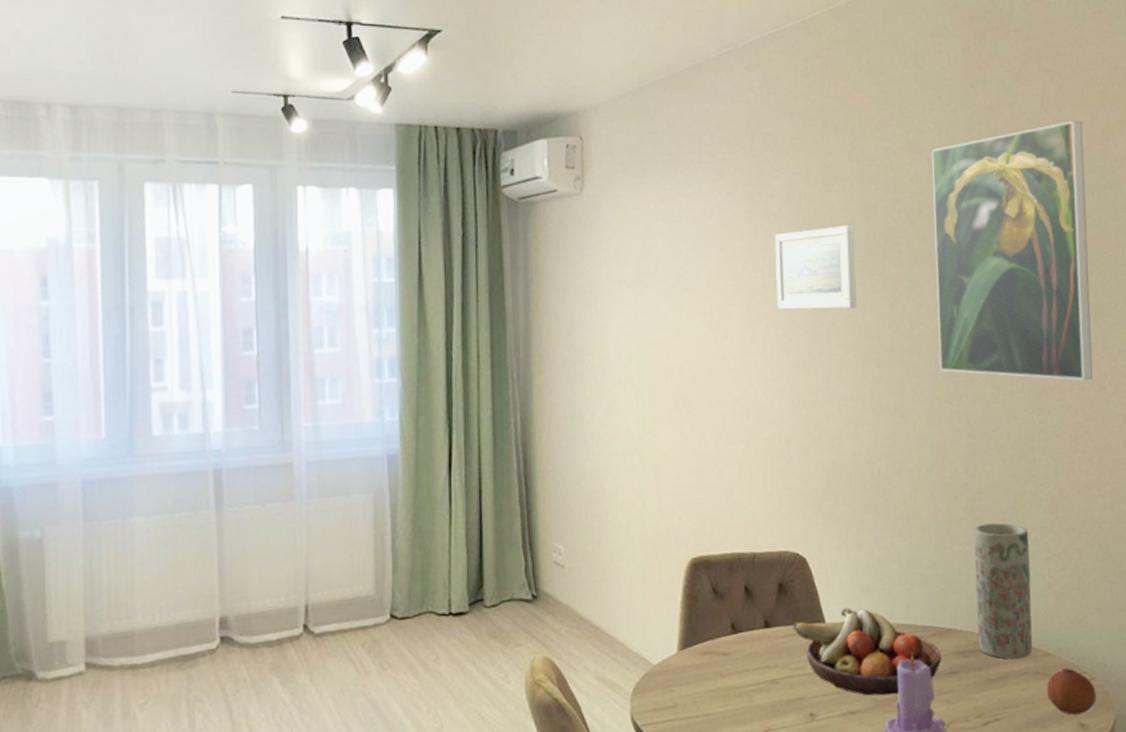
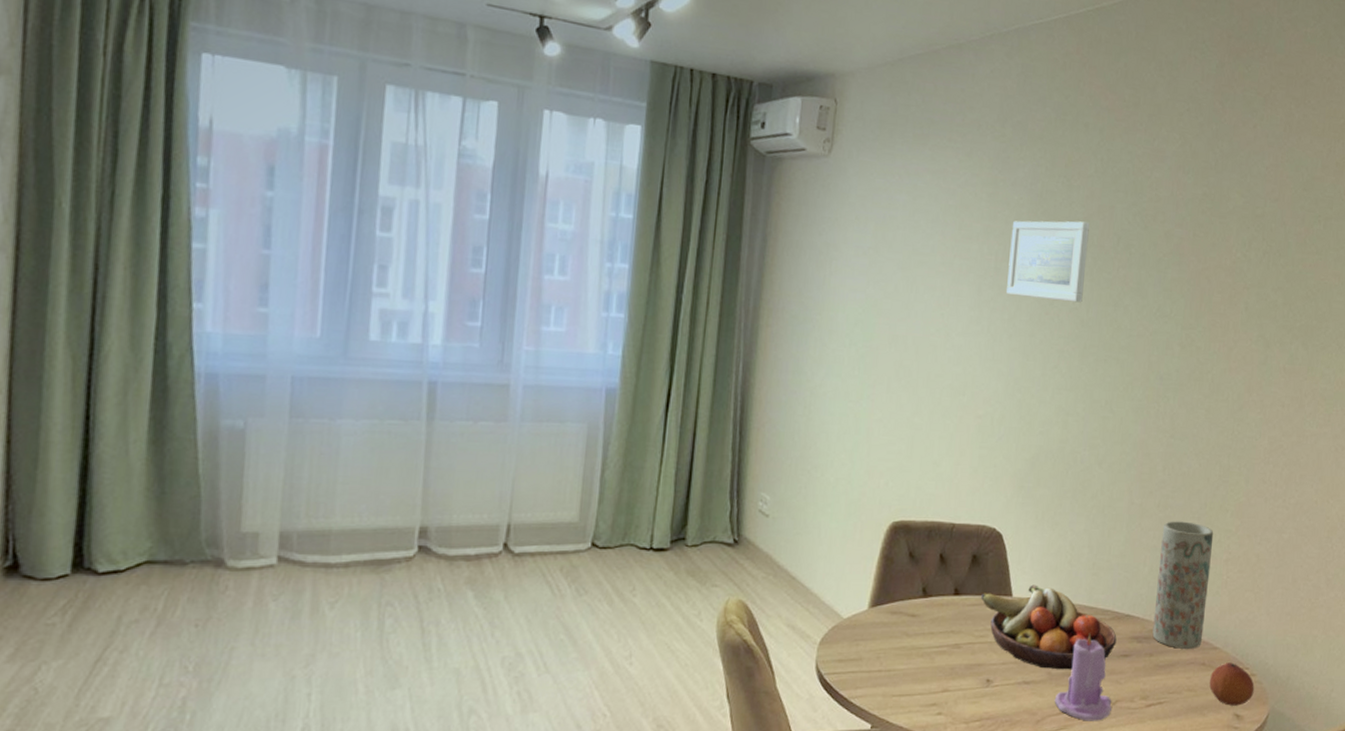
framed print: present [931,121,1093,380] -> none [1152,149,1320,398]

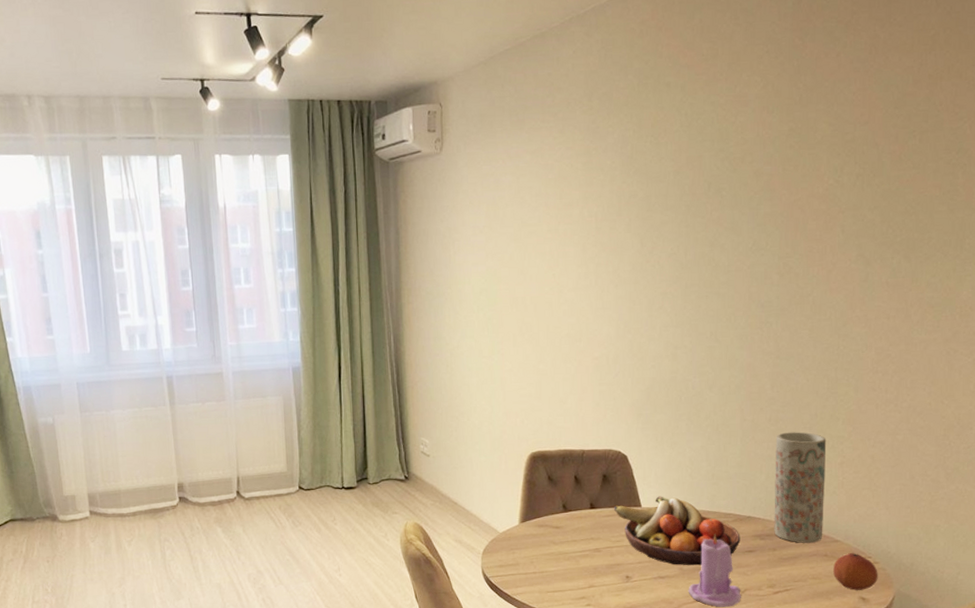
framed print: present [1006,220,1090,303] -> none [607,174,681,250]

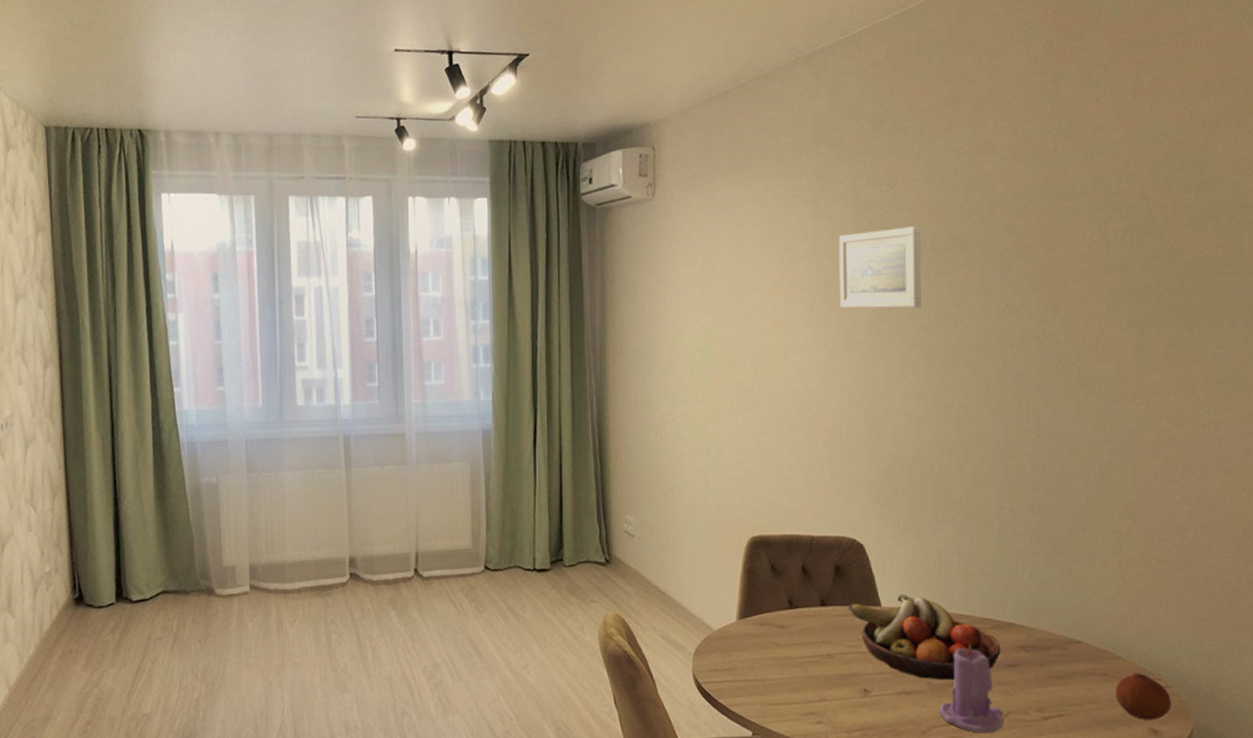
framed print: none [607,174,681,250] -> present [838,226,922,309]
vase: present [774,432,827,543] -> none [1039,524,1102,658]

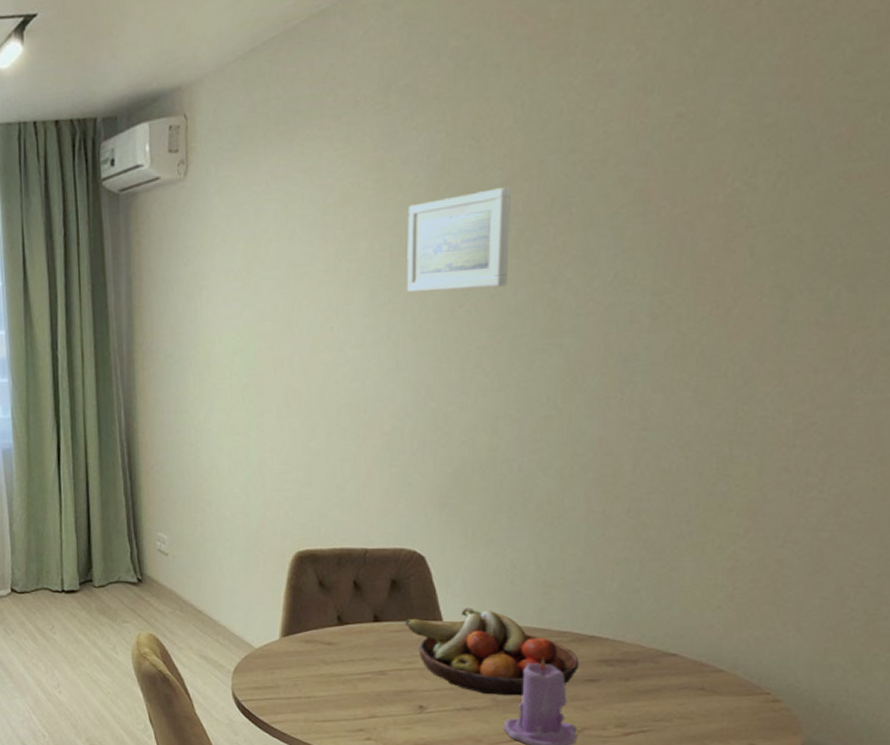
fruit: present [1115,673,1172,720] -> none [712,687,780,736]

